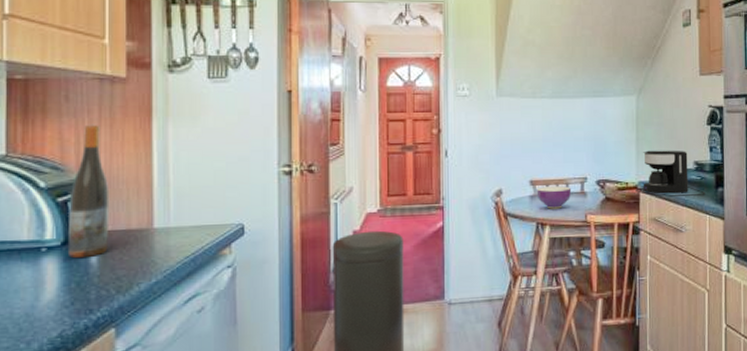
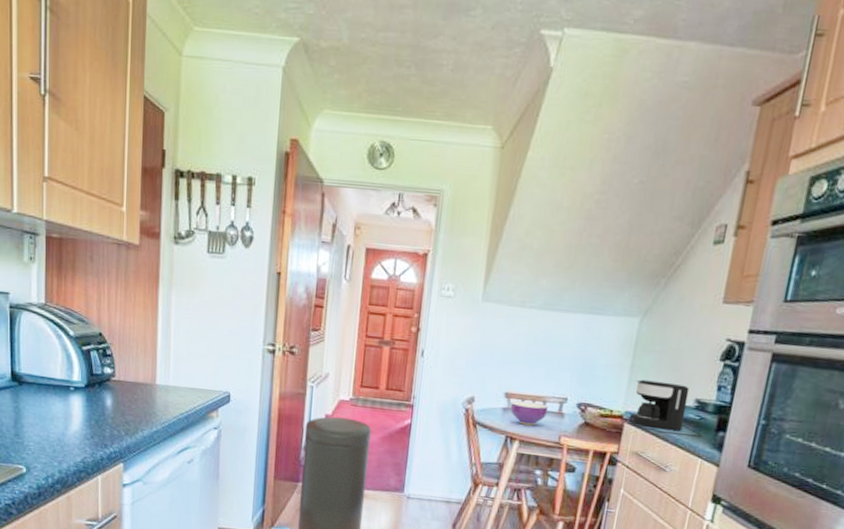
wine bottle: present [67,124,110,259] -> none [89,284,123,401]

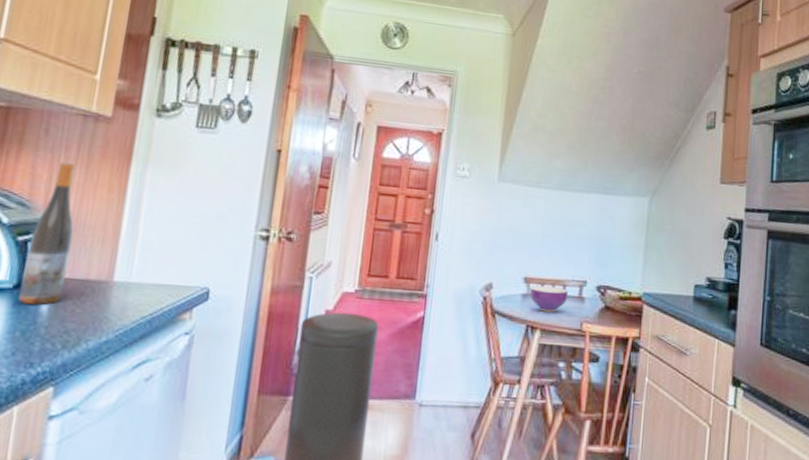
wine bottle: none [89,284,123,401] -> present [17,161,76,305]
coffee maker: present [620,379,702,437] -> none [639,259,716,317]

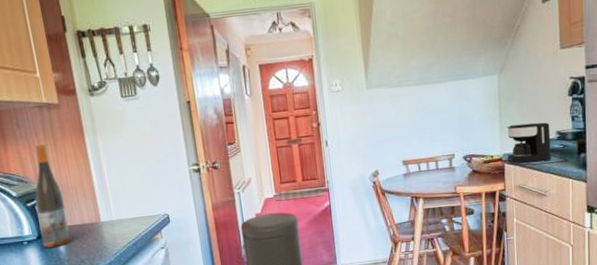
bowl: present [529,285,569,313] -> none [409,163,441,185]
coffee maker: none [639,259,716,317] -> present [500,122,568,166]

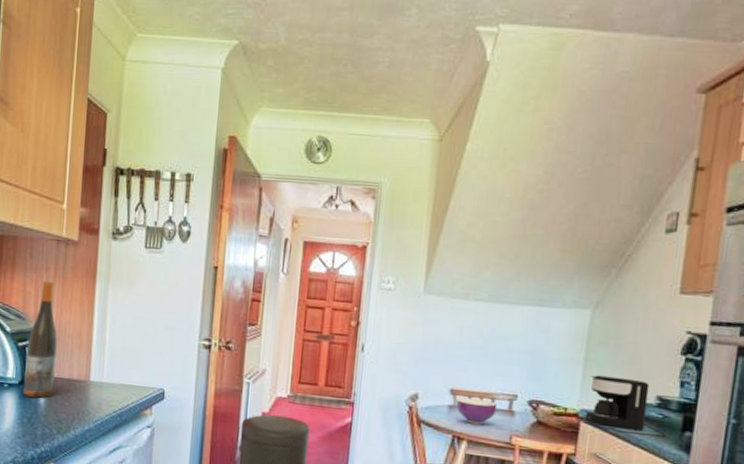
bowl: none [409,163,441,185] -> present [456,397,498,425]

